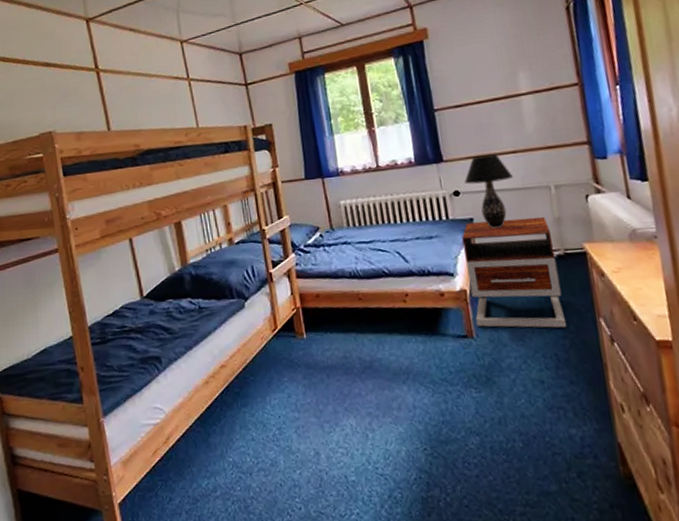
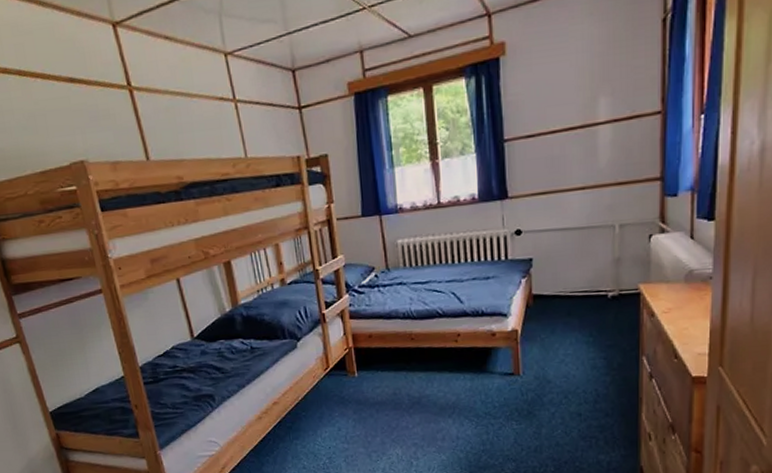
nightstand: present [461,216,567,328] -> none [518,257,611,366]
table lamp: present [464,154,514,228] -> none [528,190,579,269]

